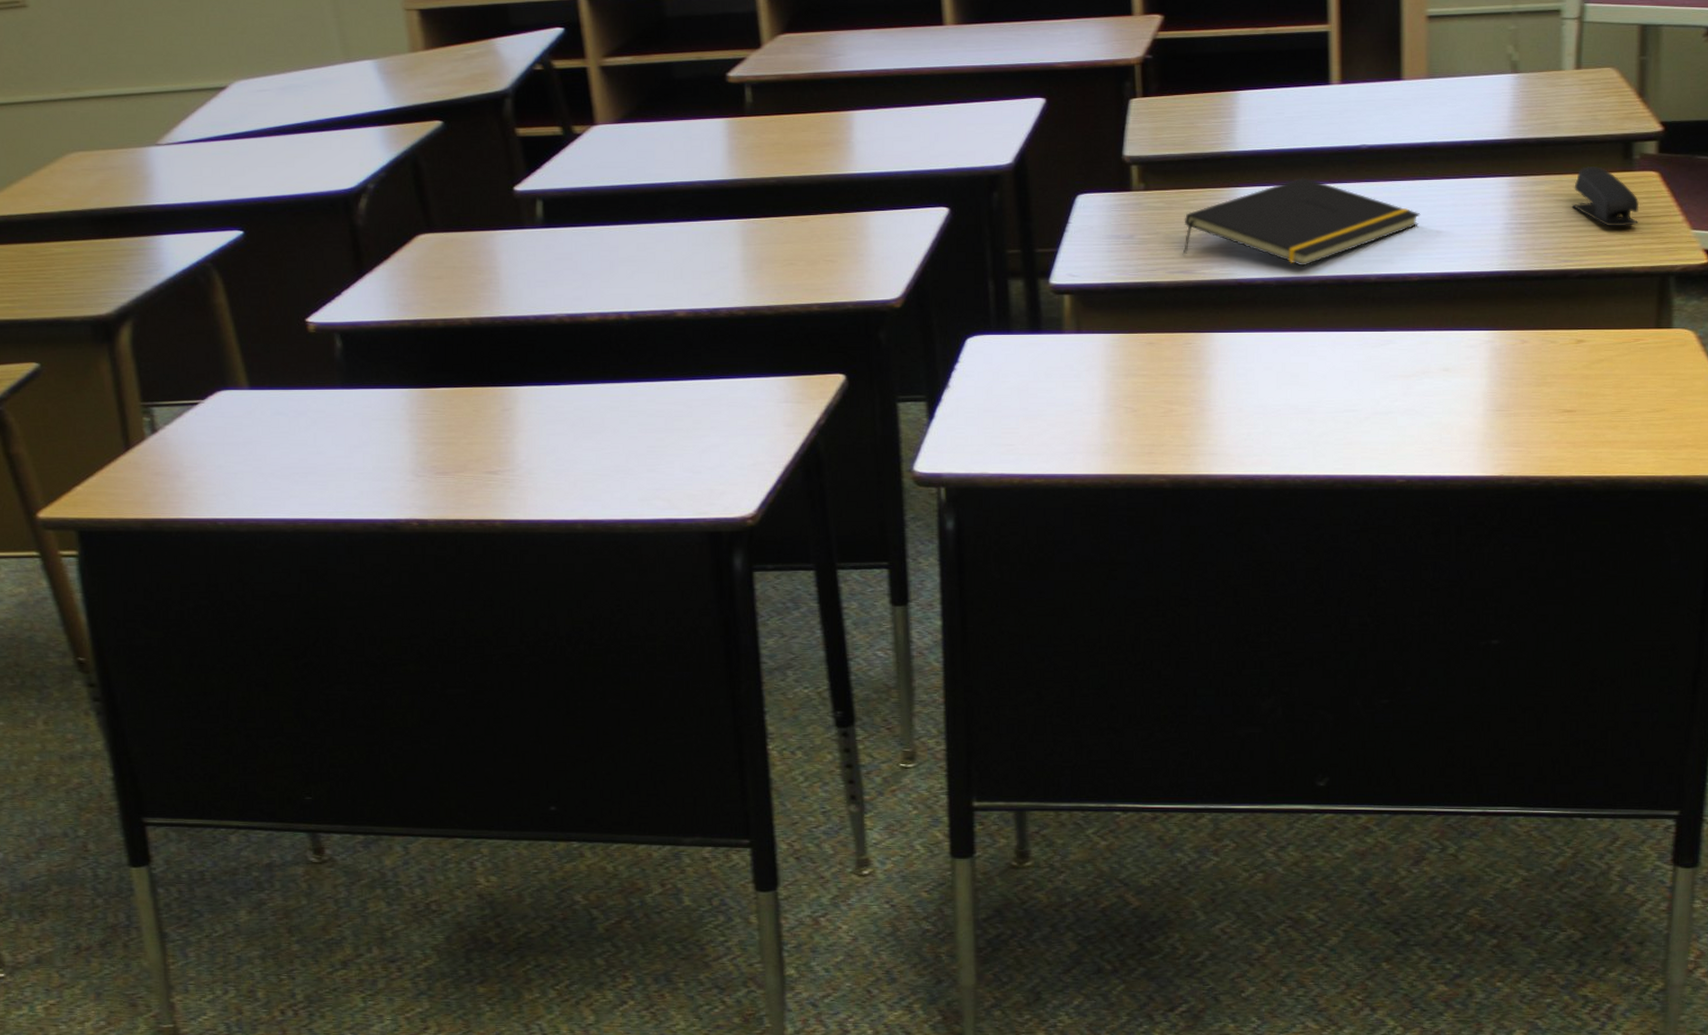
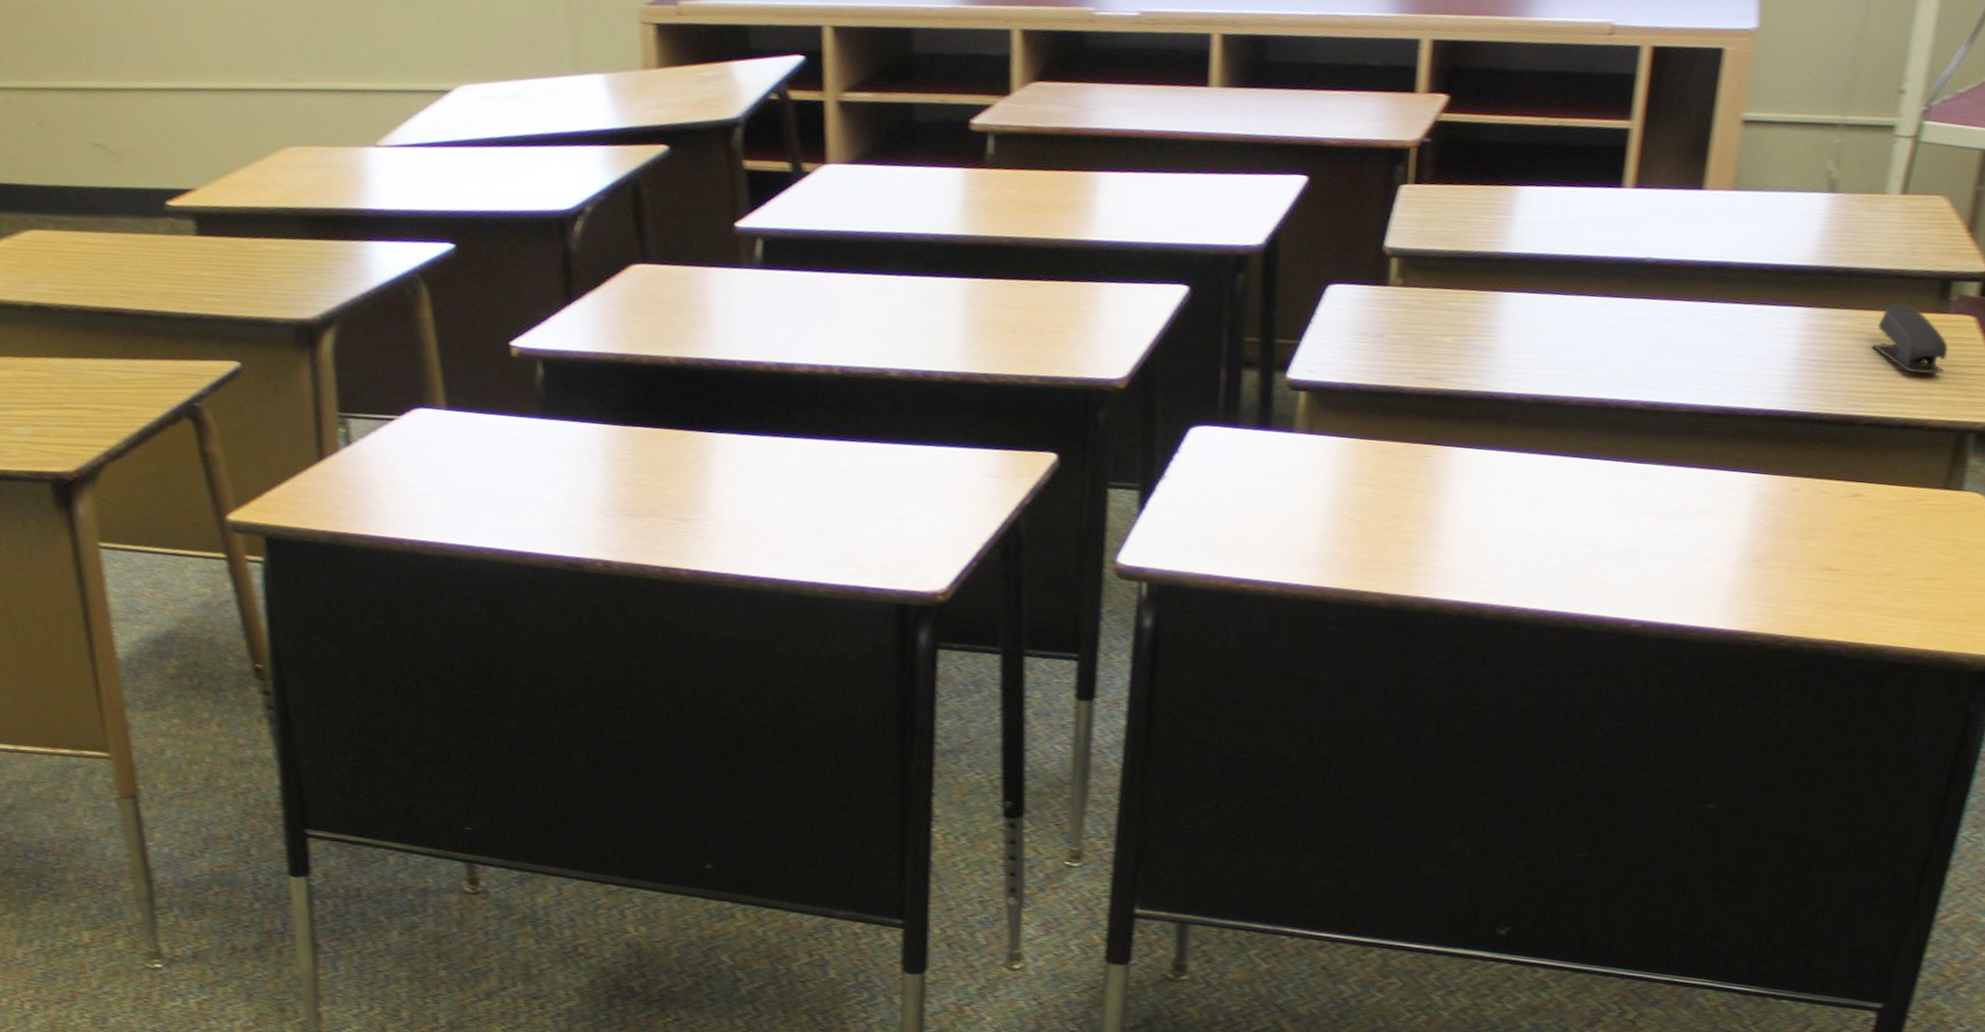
notepad: present [1183,177,1421,267] -> none [1435,287,1702,385]

